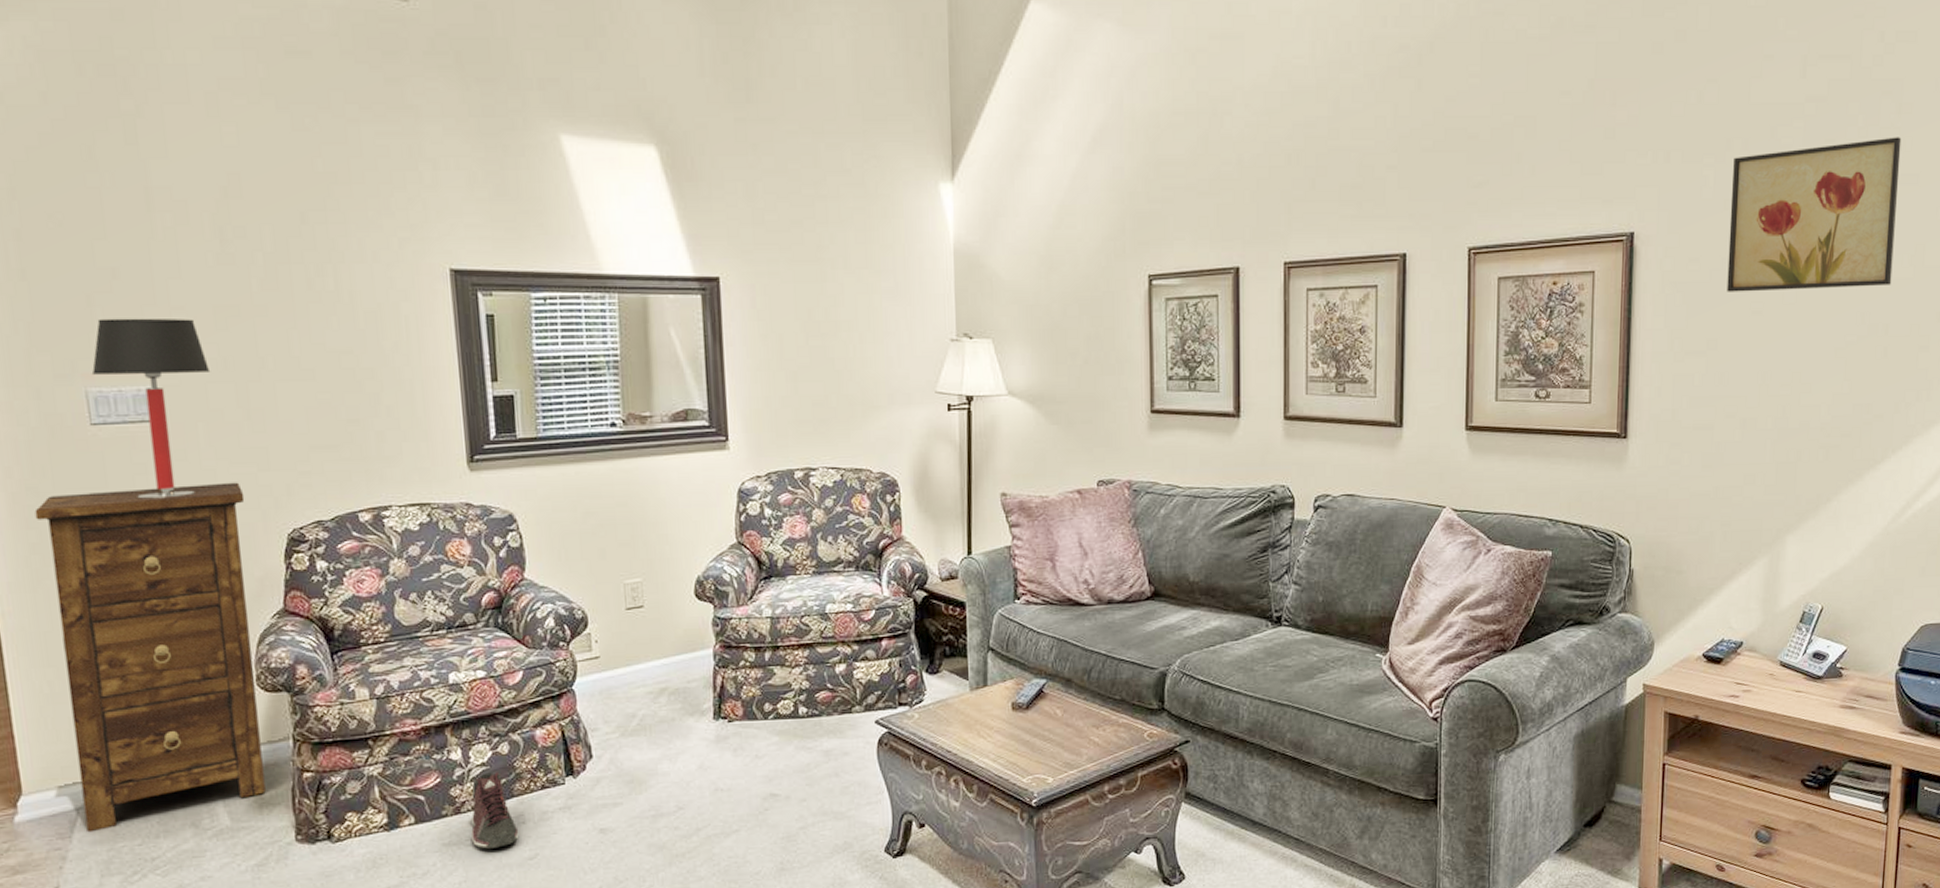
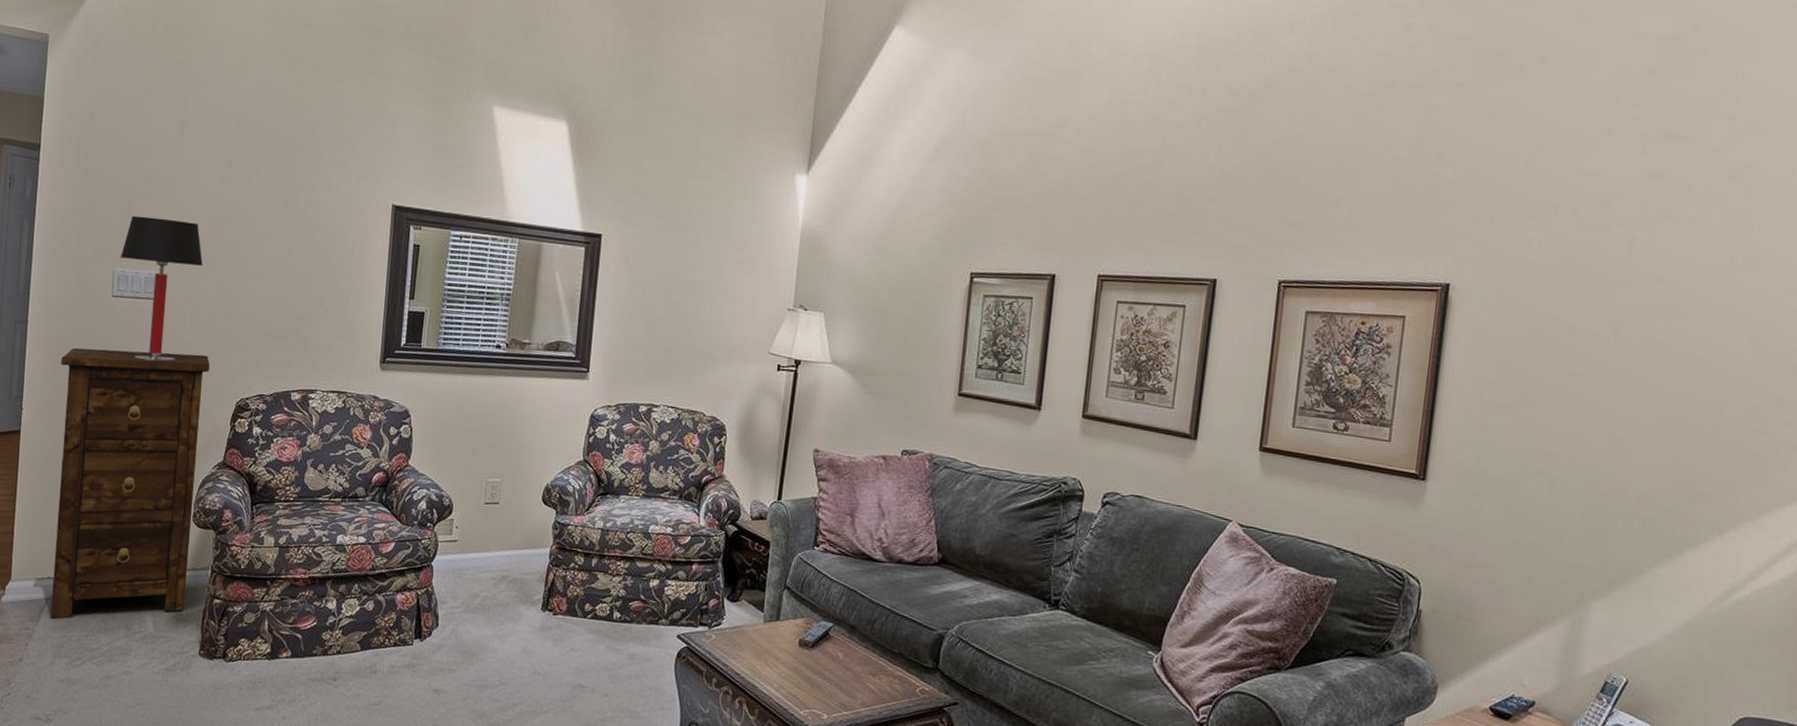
sneaker: present [471,772,519,850] -> none [332,624,370,691]
wall art: present [1727,137,1902,292] -> none [1544,219,1748,365]

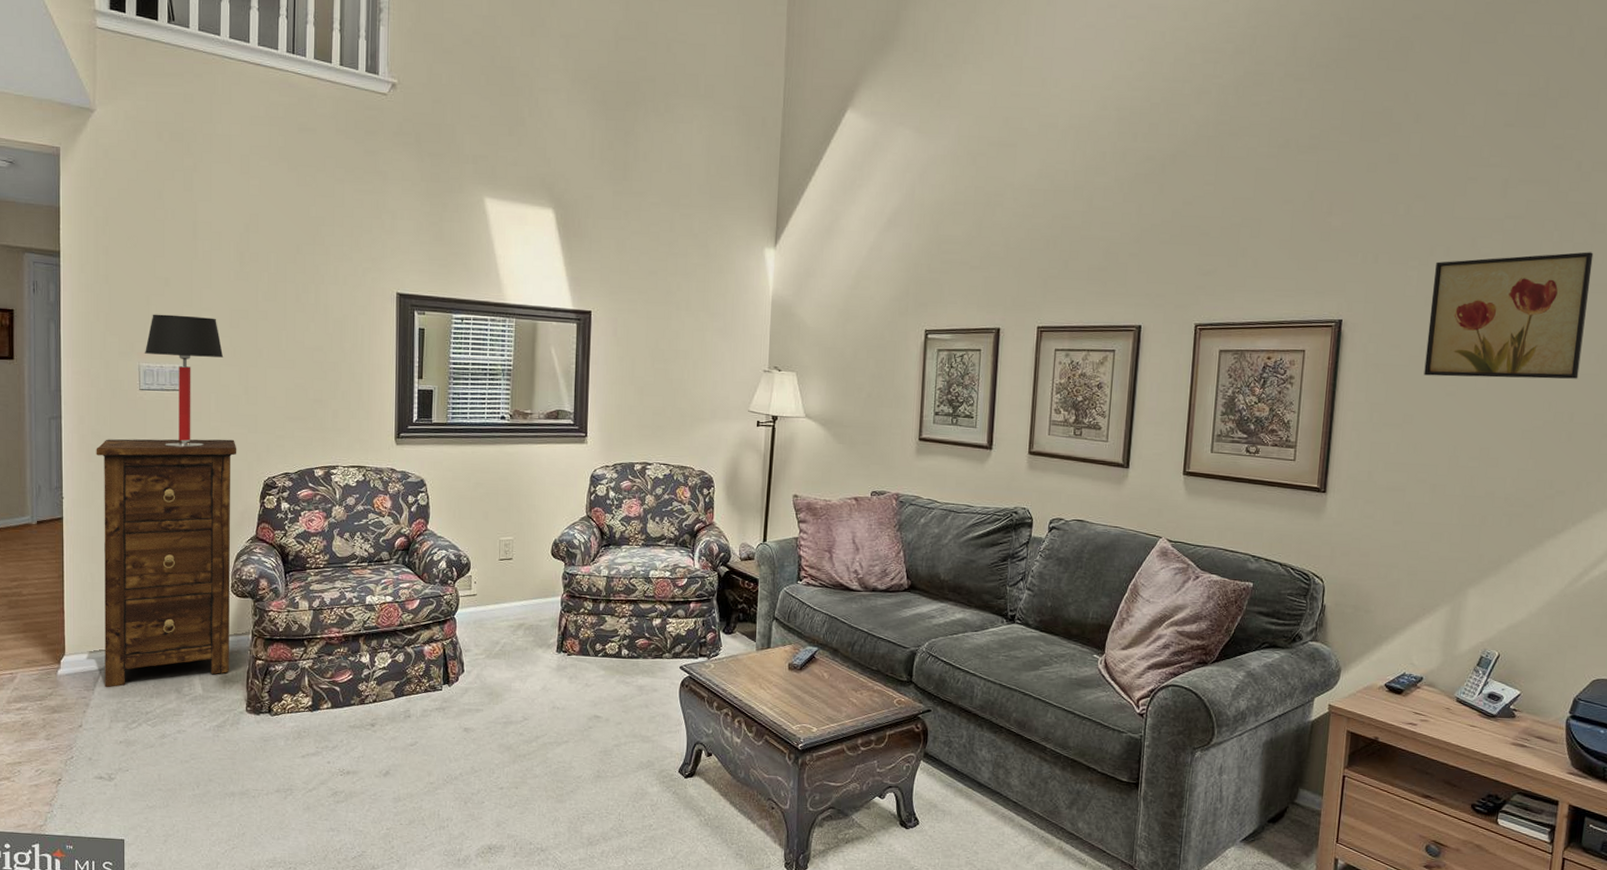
wall art: none [1544,219,1748,365] -> present [1424,252,1594,379]

